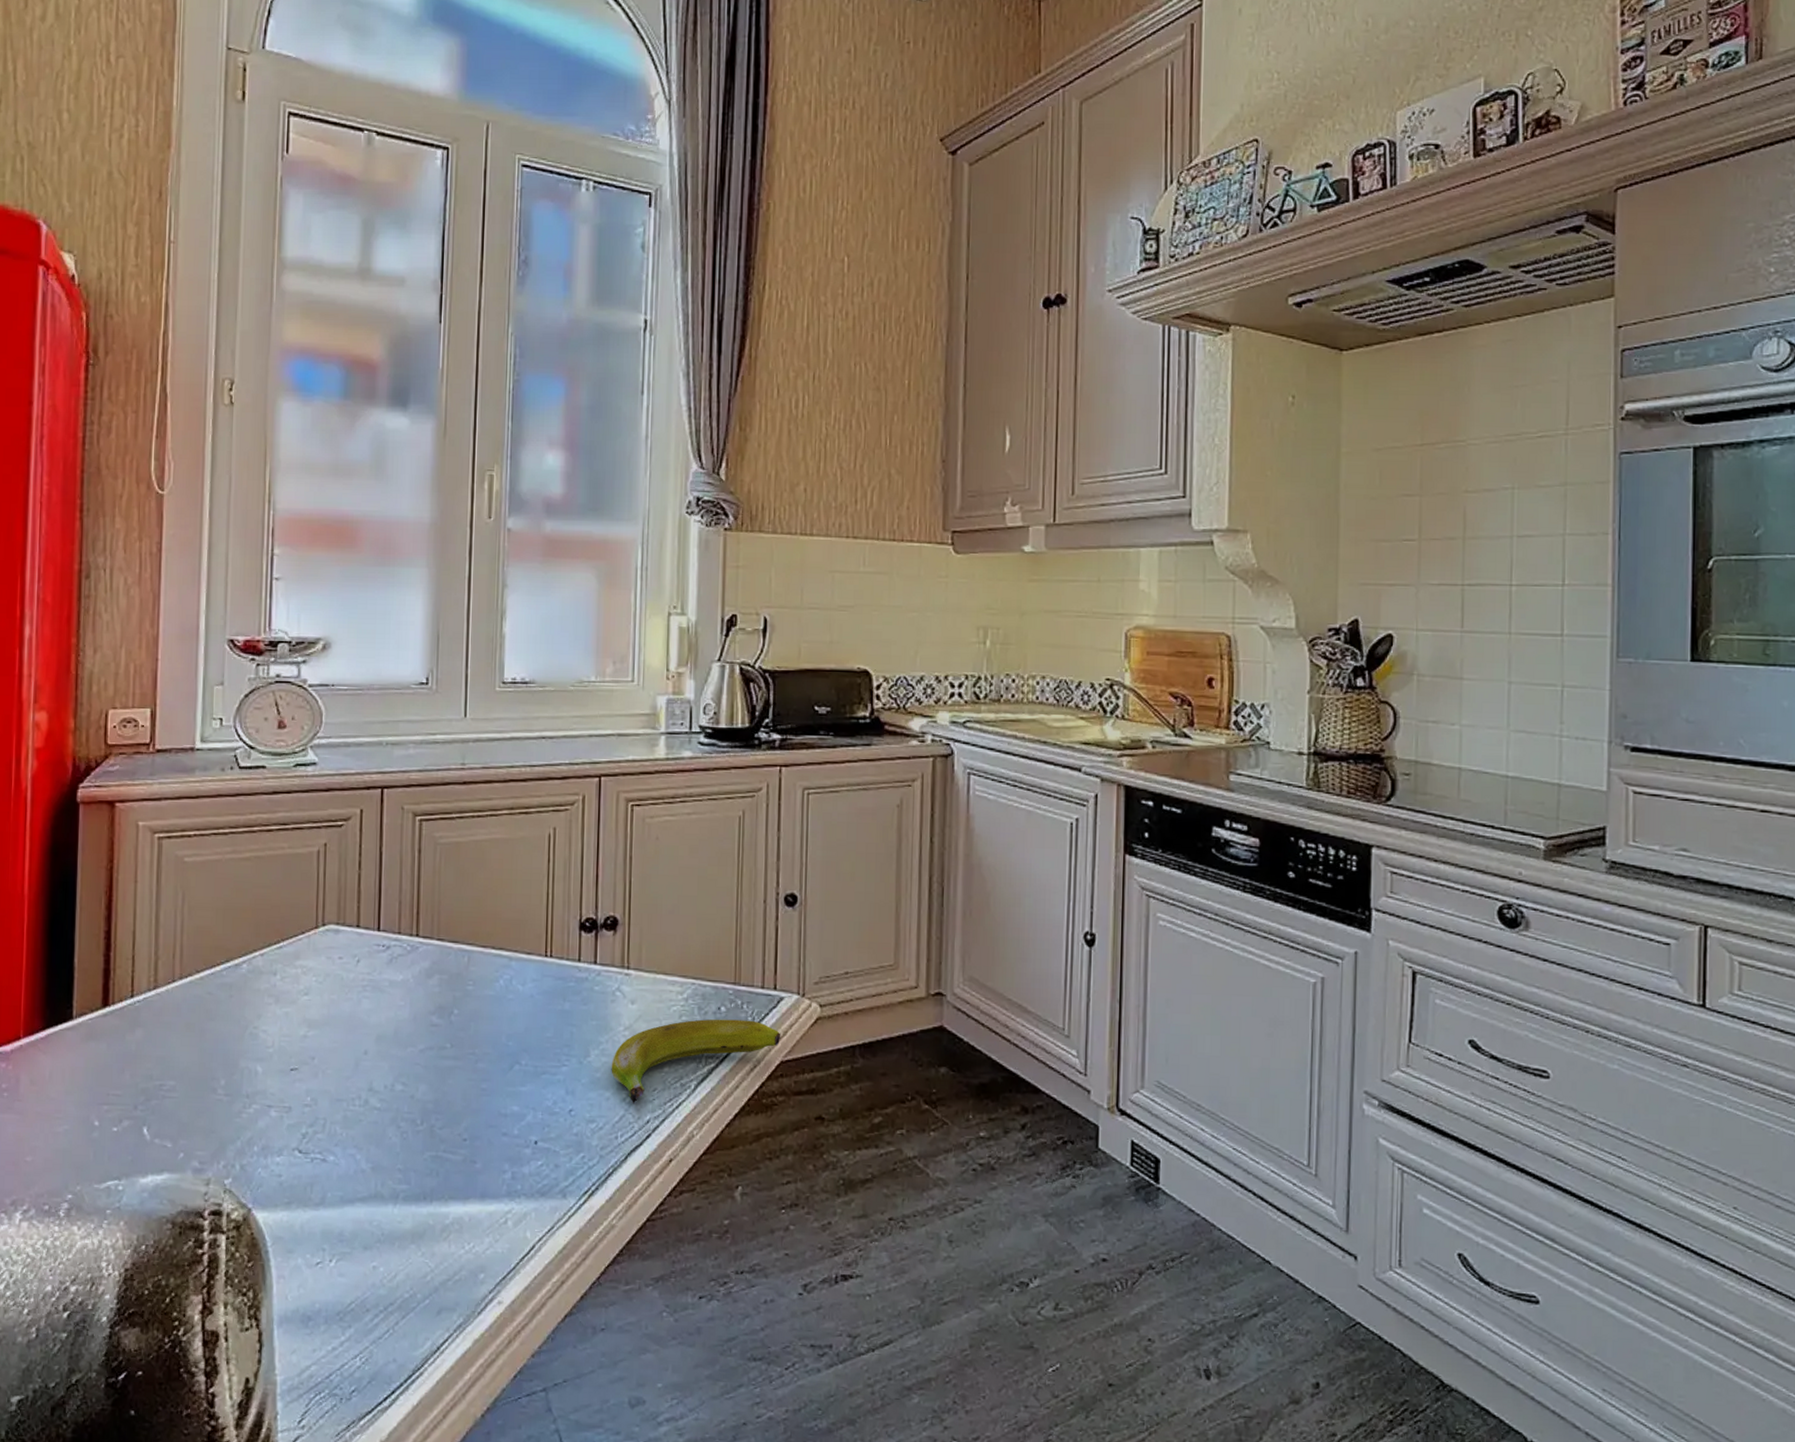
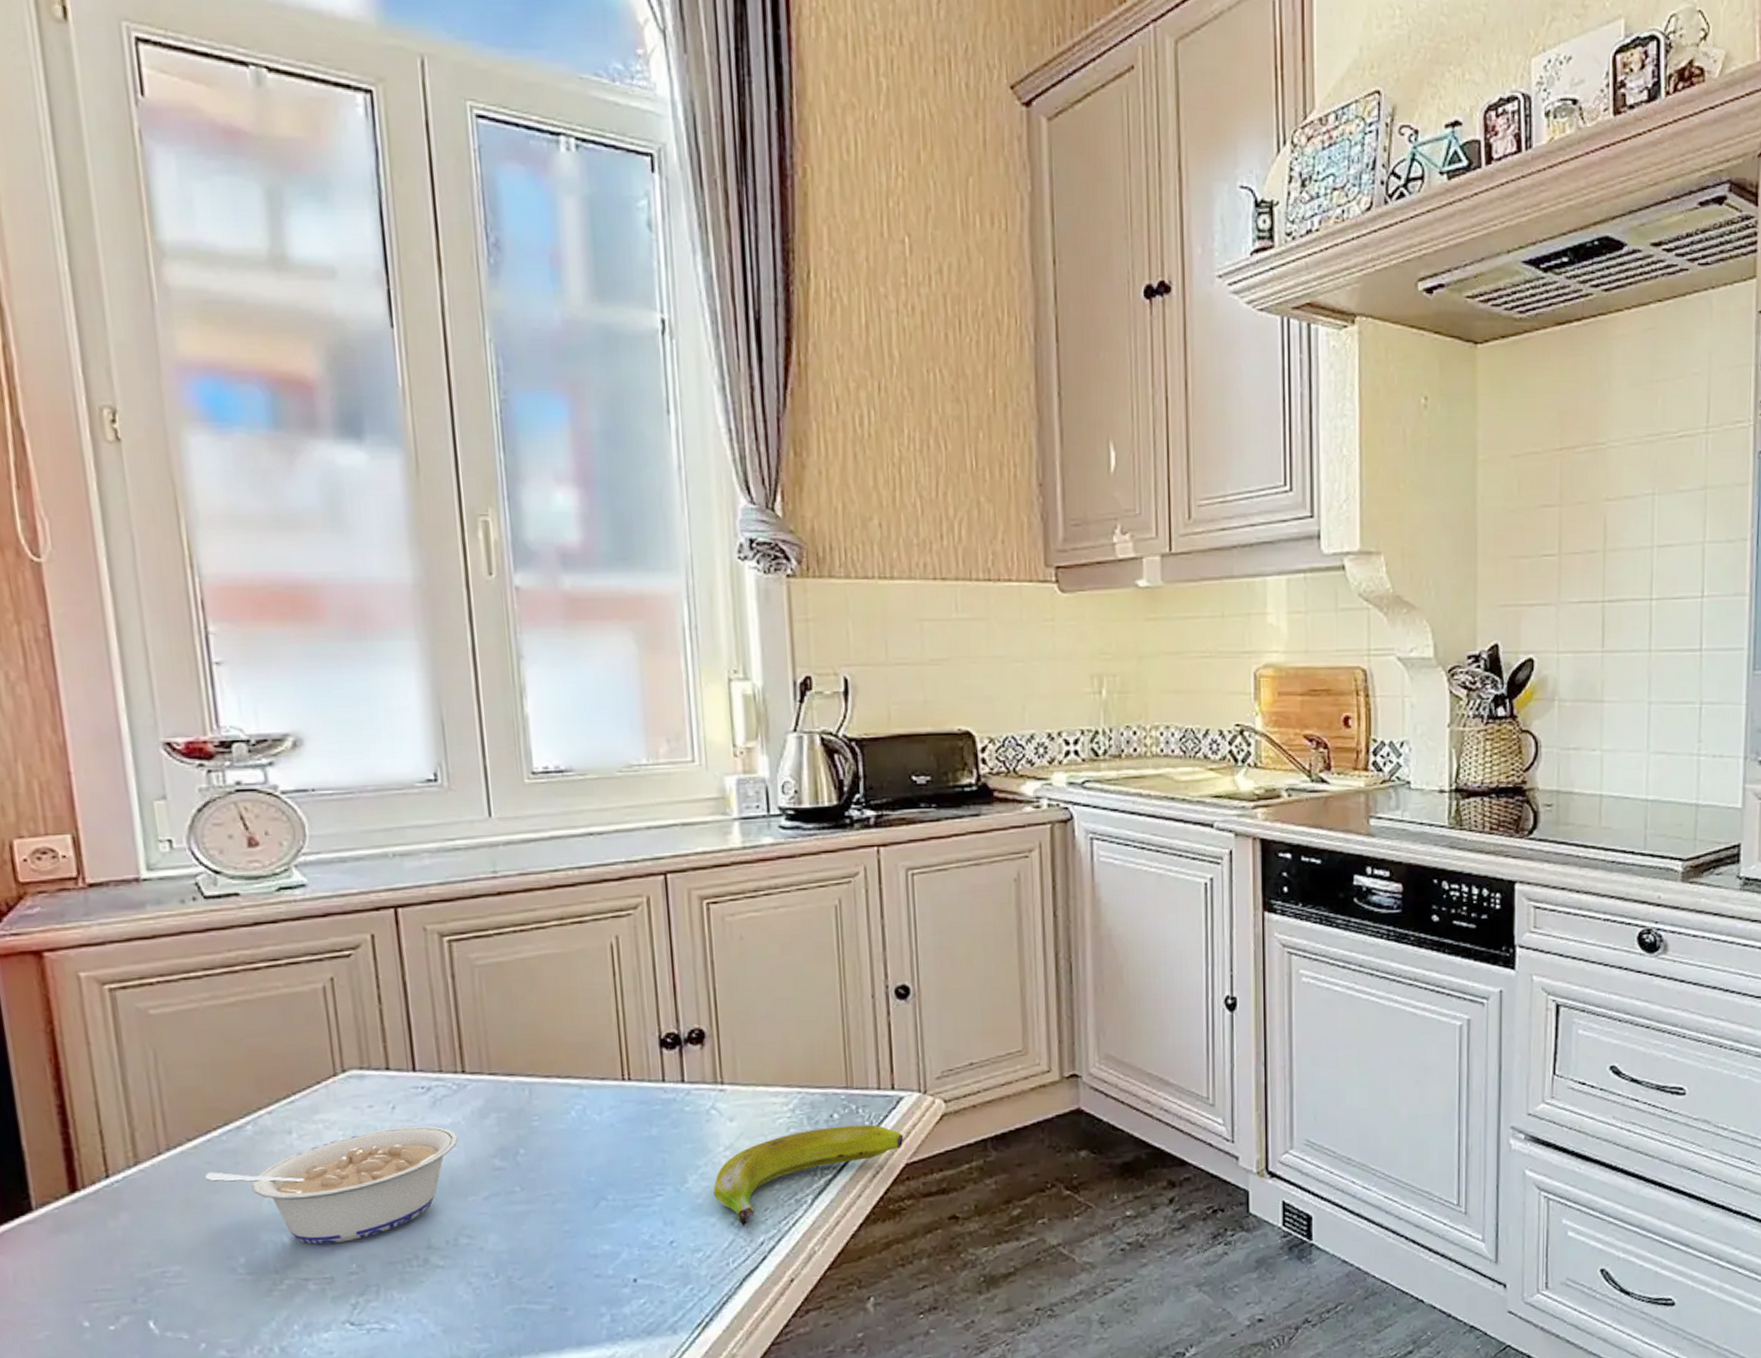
legume: none [205,979,406,1077] -> present [205,1126,458,1245]

